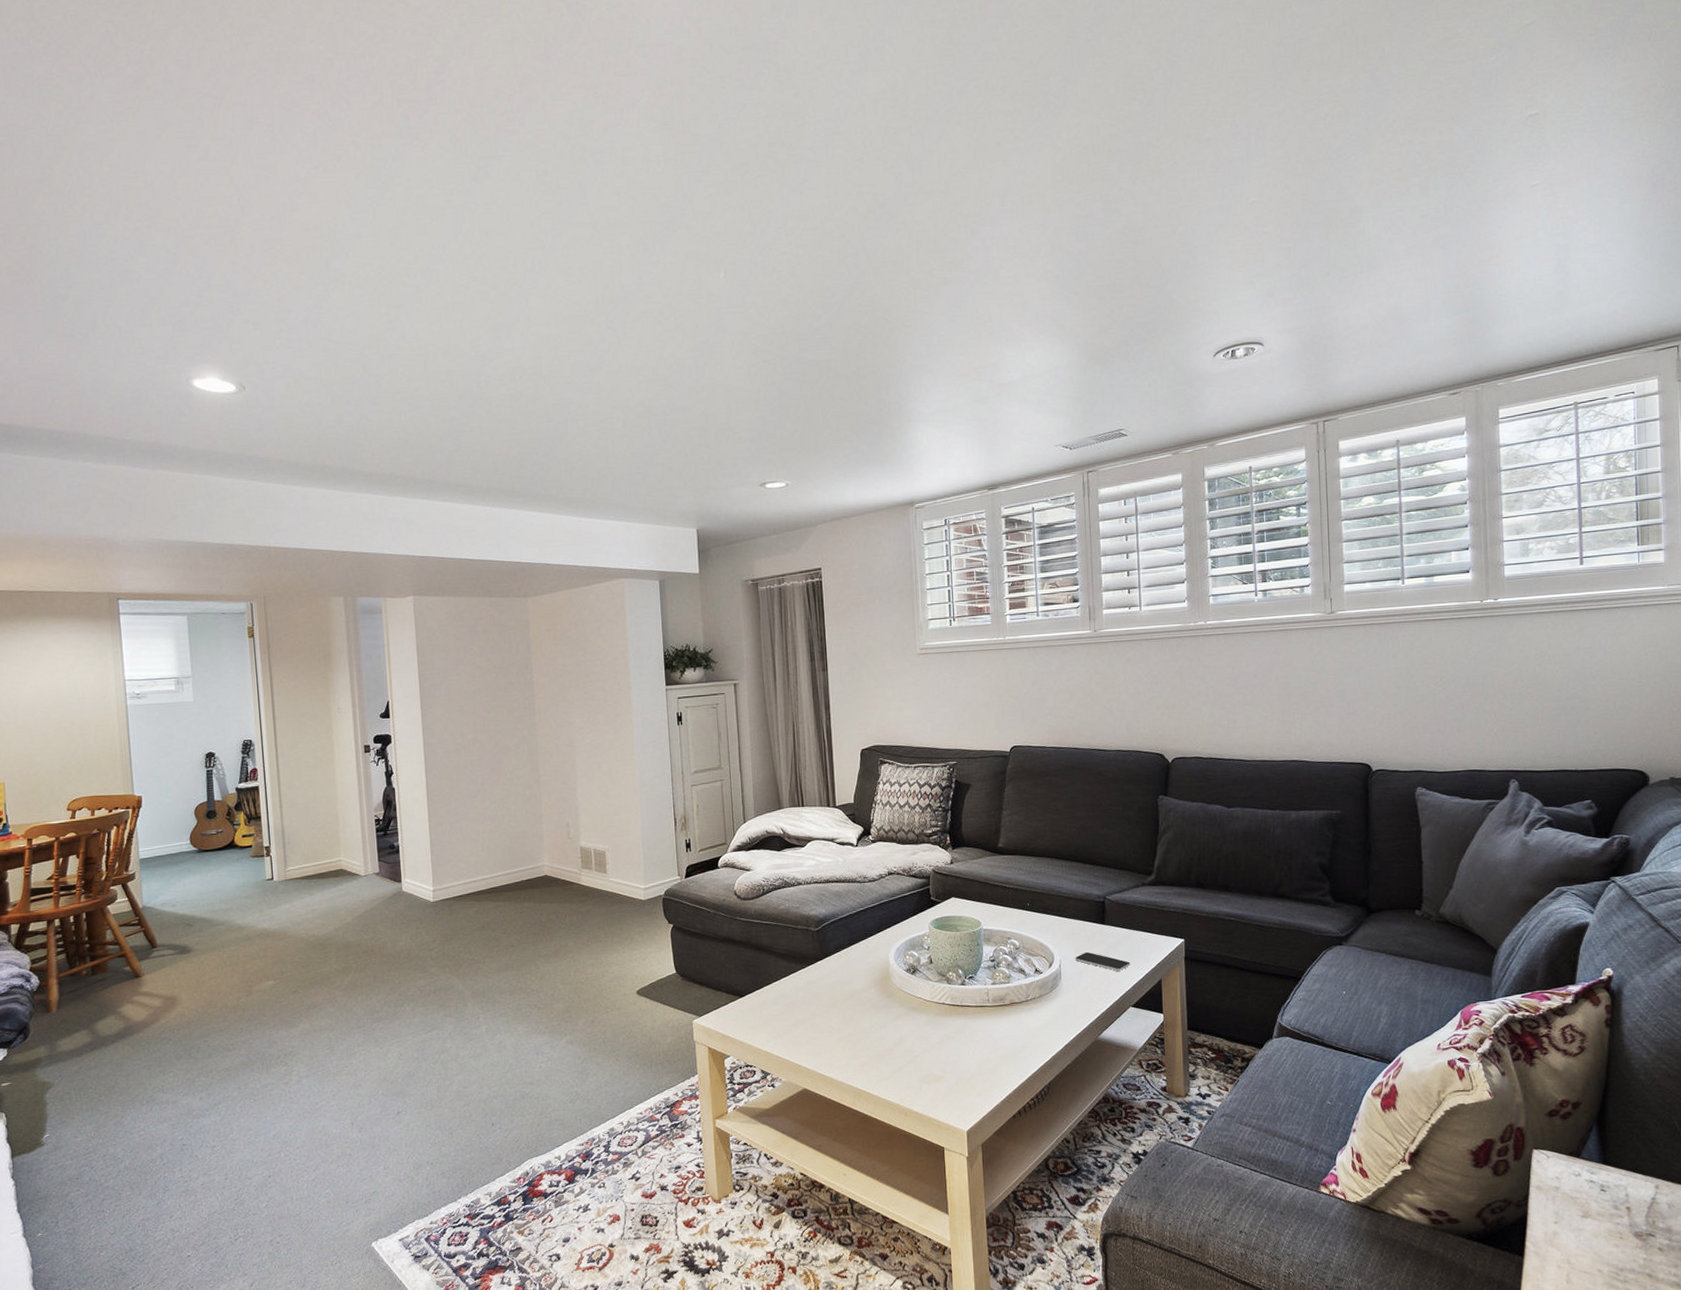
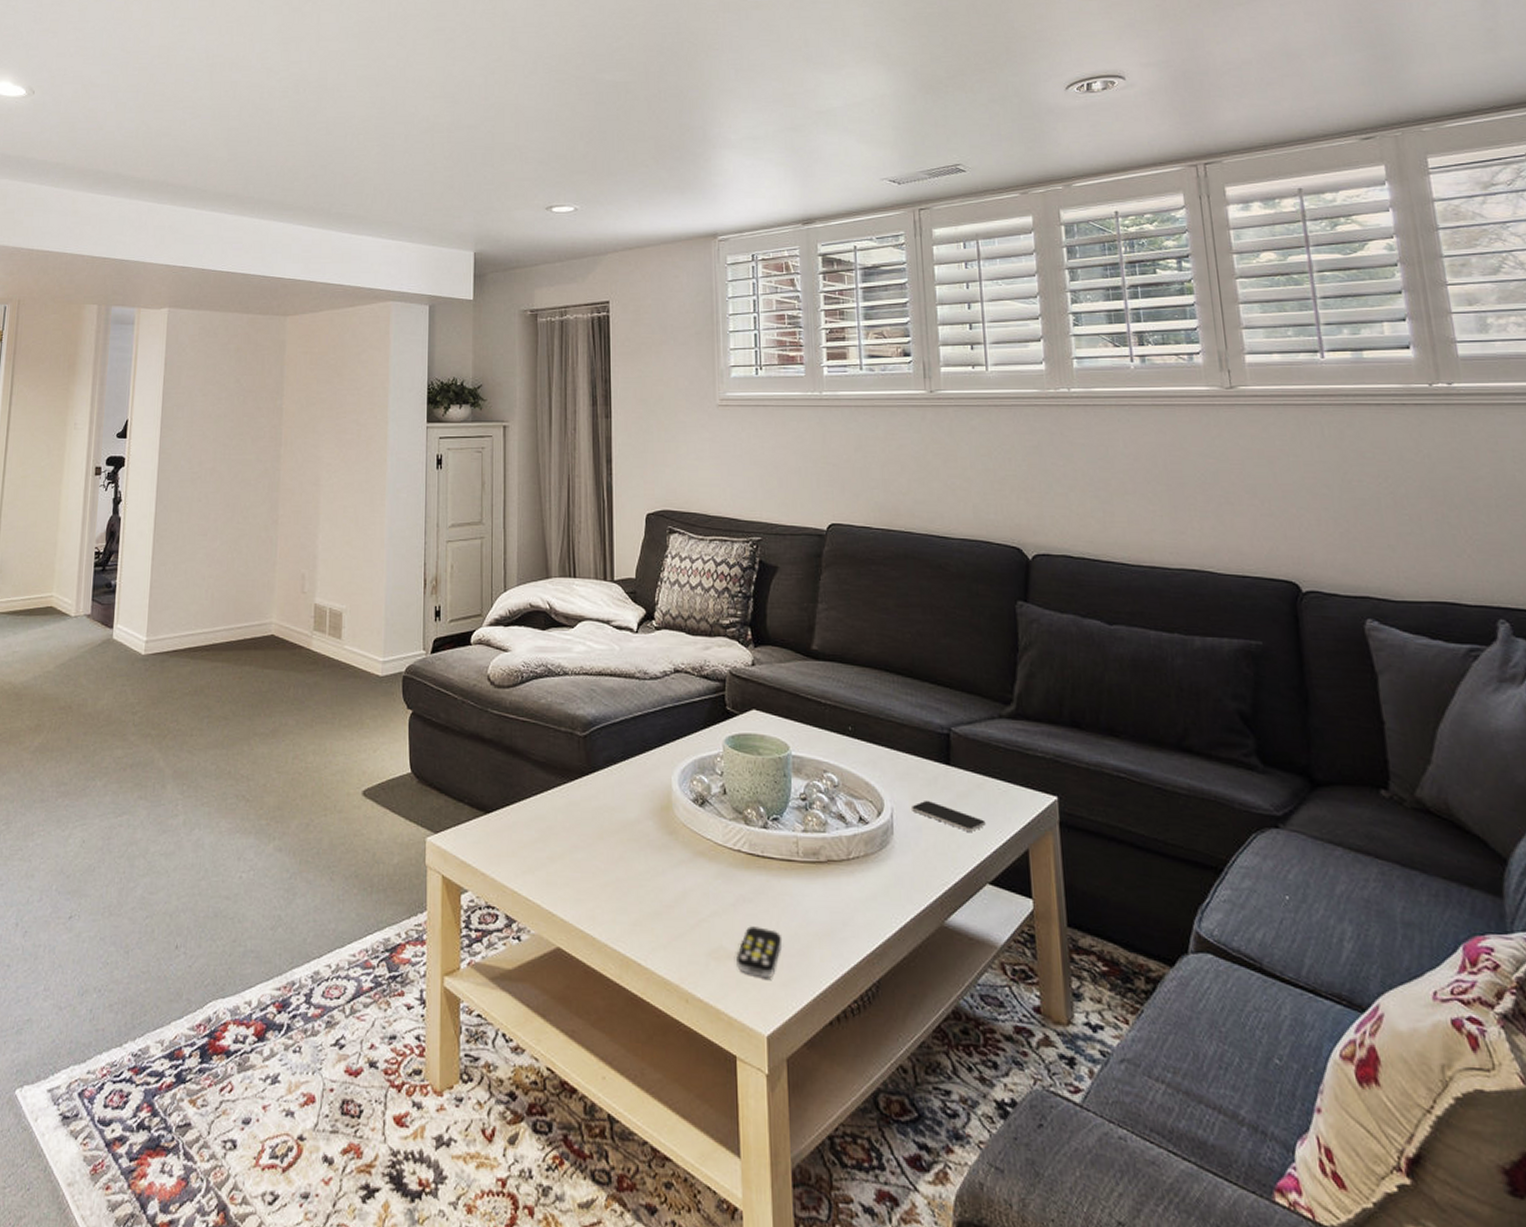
remote control: none [943,1056,978,1091] -> present [736,926,783,978]

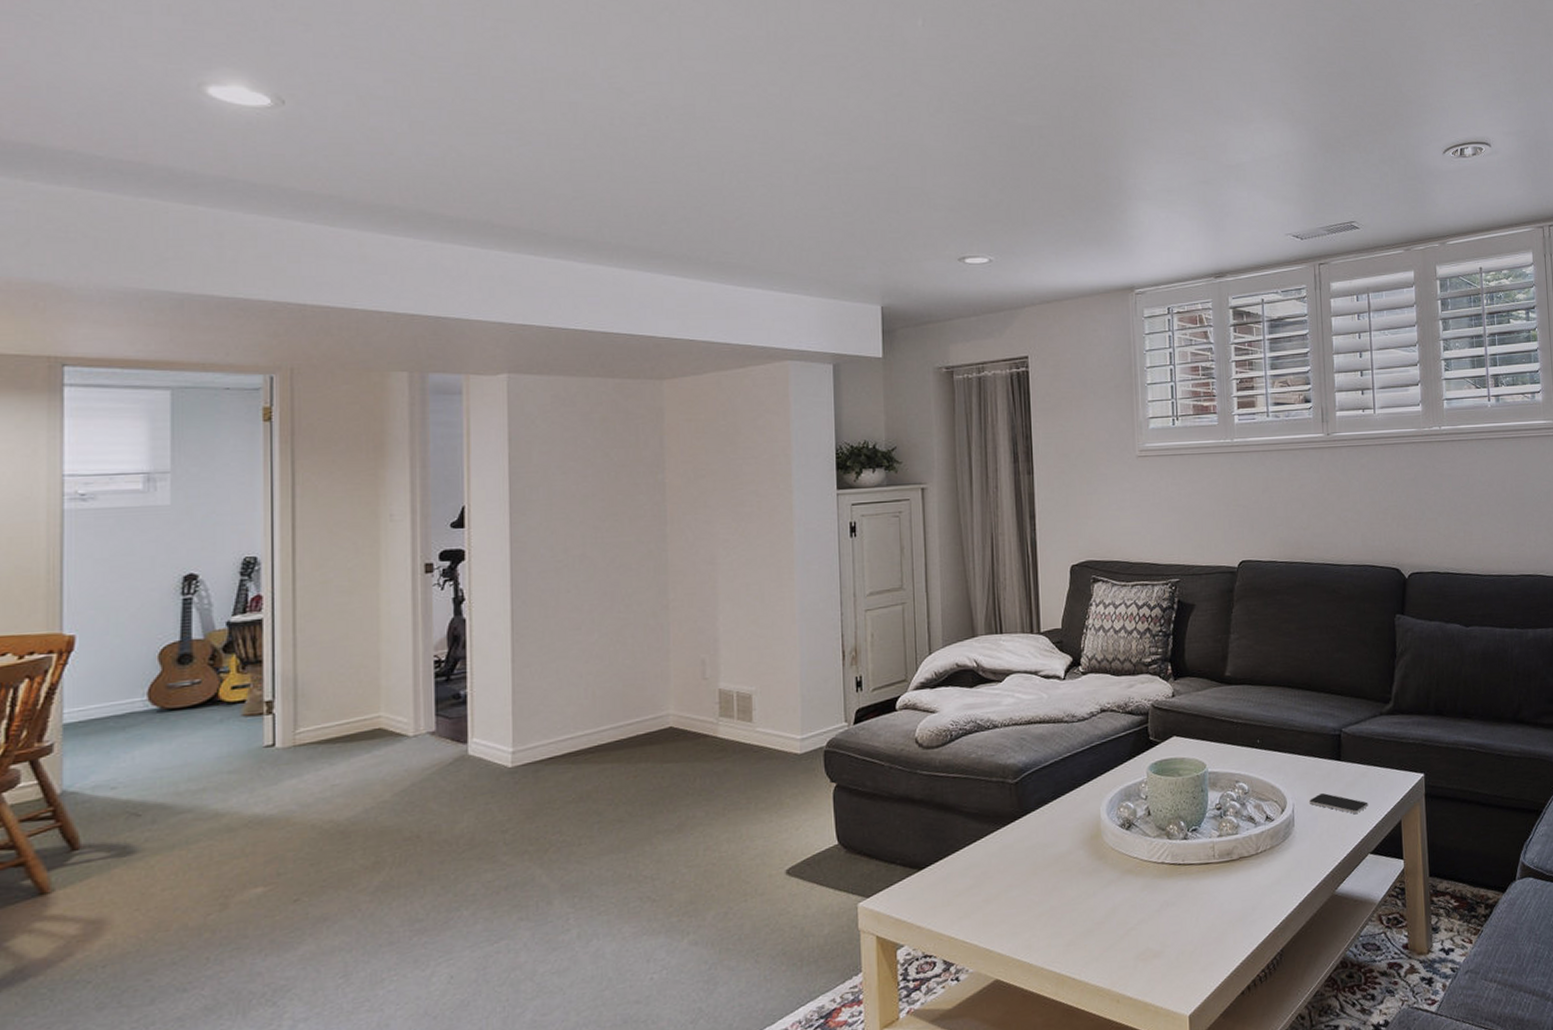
remote control: present [736,926,783,978] -> none [1161,924,1202,968]

